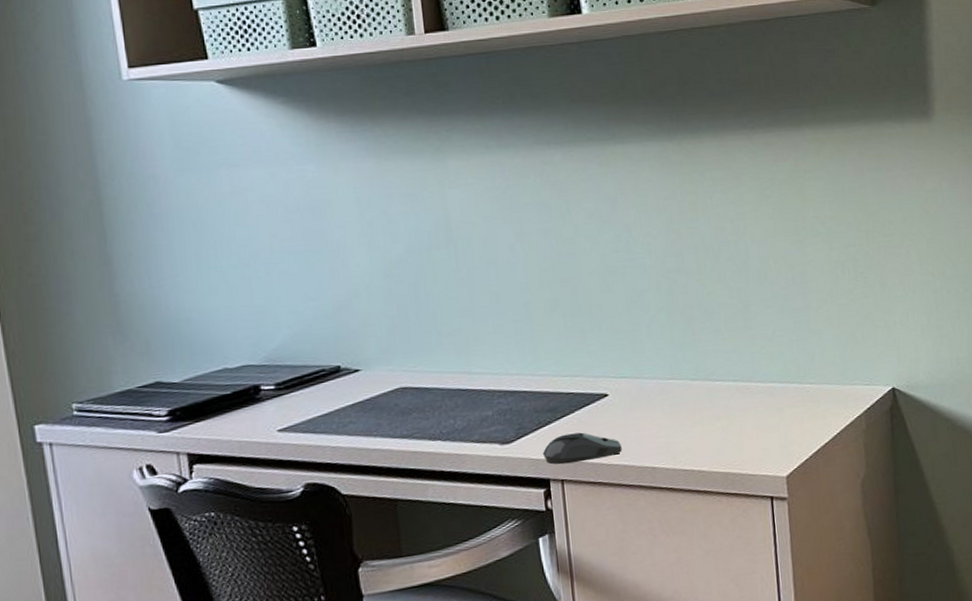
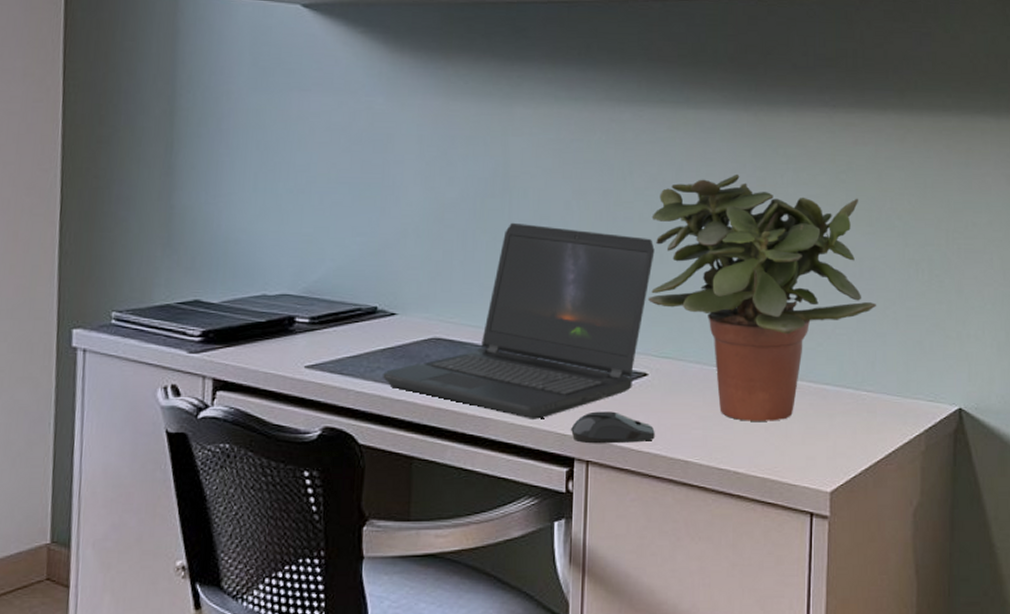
laptop computer: none [356,270,601,451] -> present [383,222,655,421]
potted plant: none [593,200,810,425] -> present [647,173,876,421]

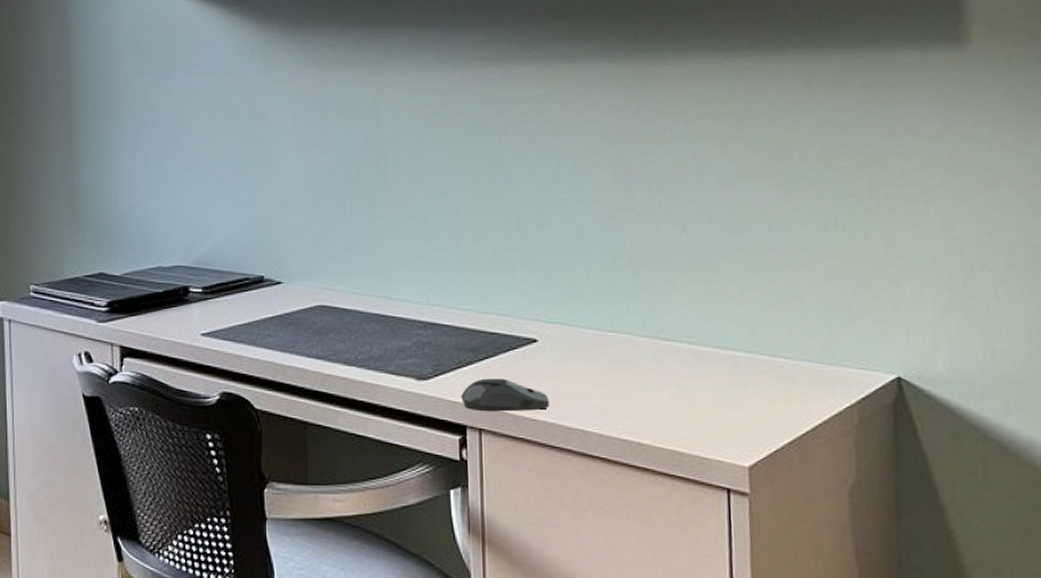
laptop computer: present [383,222,655,421] -> none [273,189,537,388]
potted plant: present [647,173,876,421] -> none [531,128,789,390]

